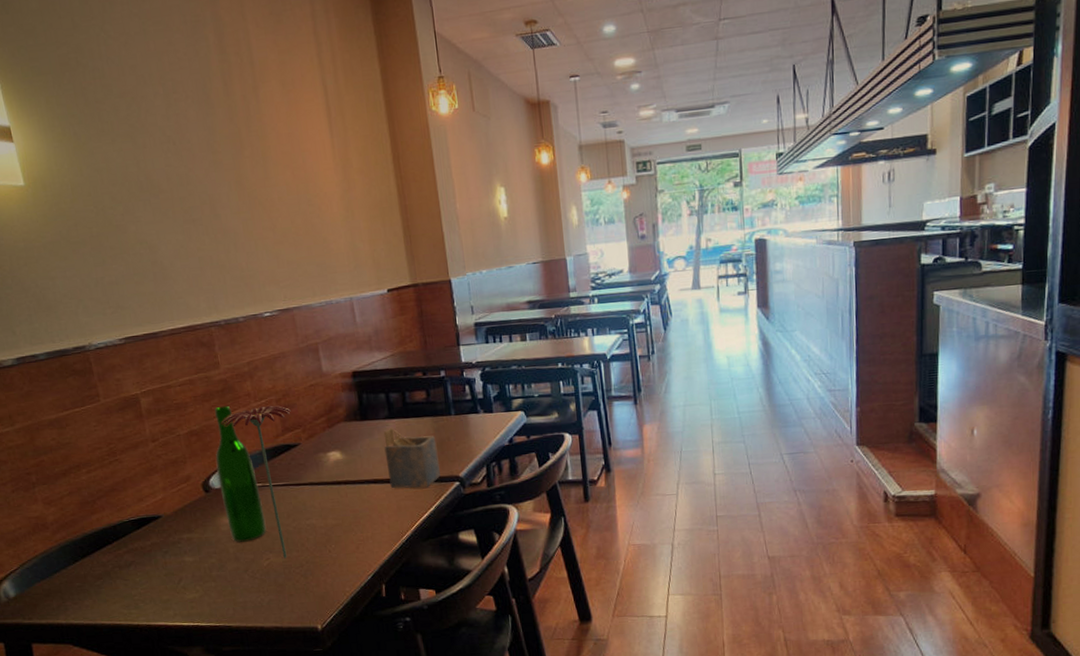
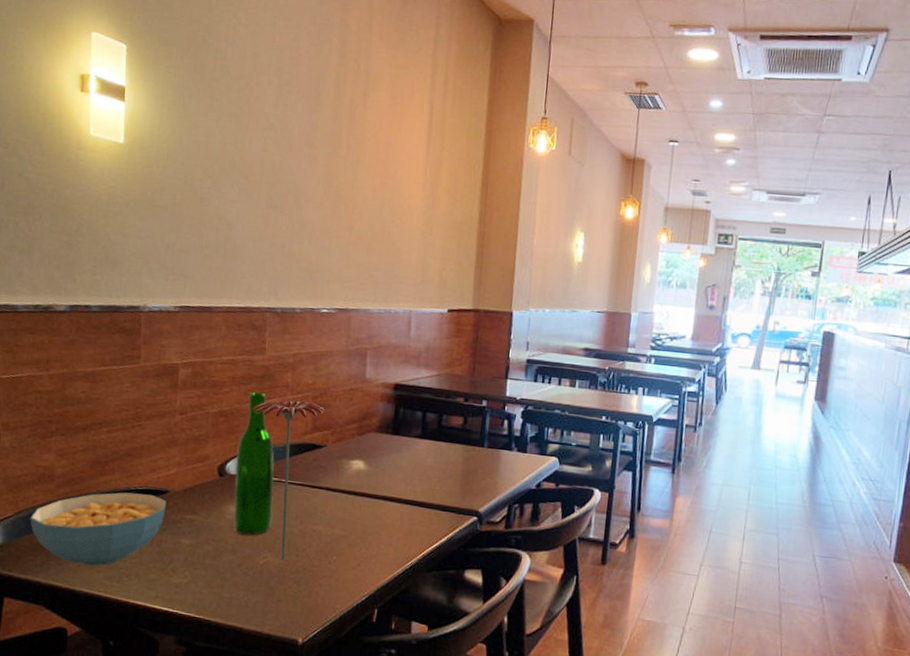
cereal bowl: none [35,522,163,600] -> present [30,492,167,566]
napkin holder: present [383,427,440,489] -> none [406,447,463,517]

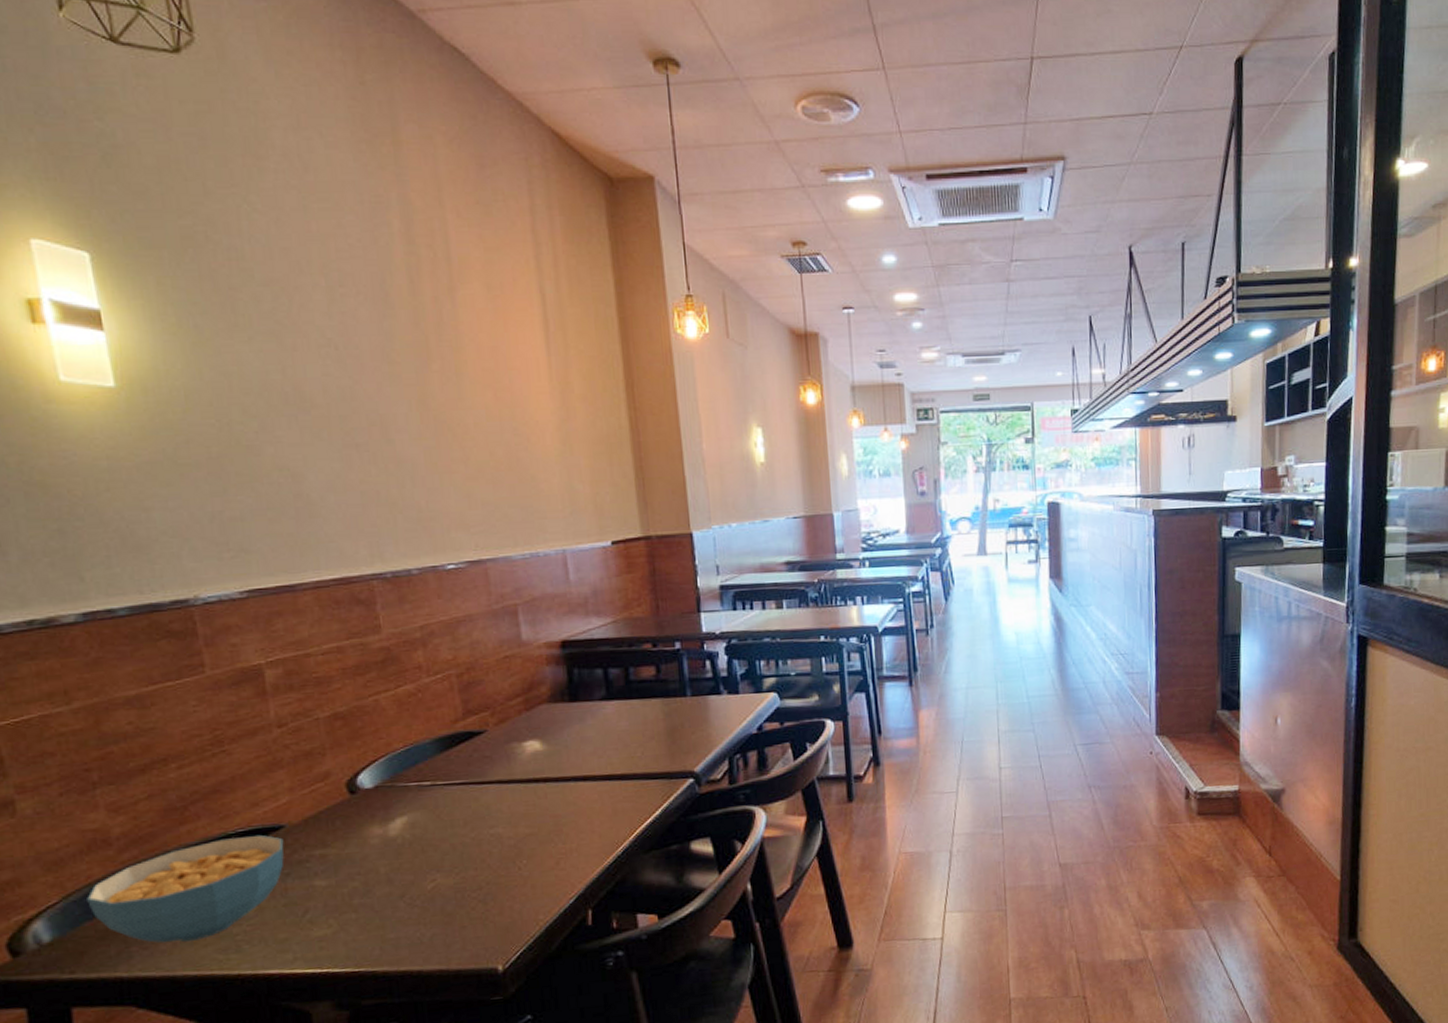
wine bottle: present [233,392,274,536] -> none [368,680,434,859]
flower: present [252,400,325,561] -> none [378,681,476,879]

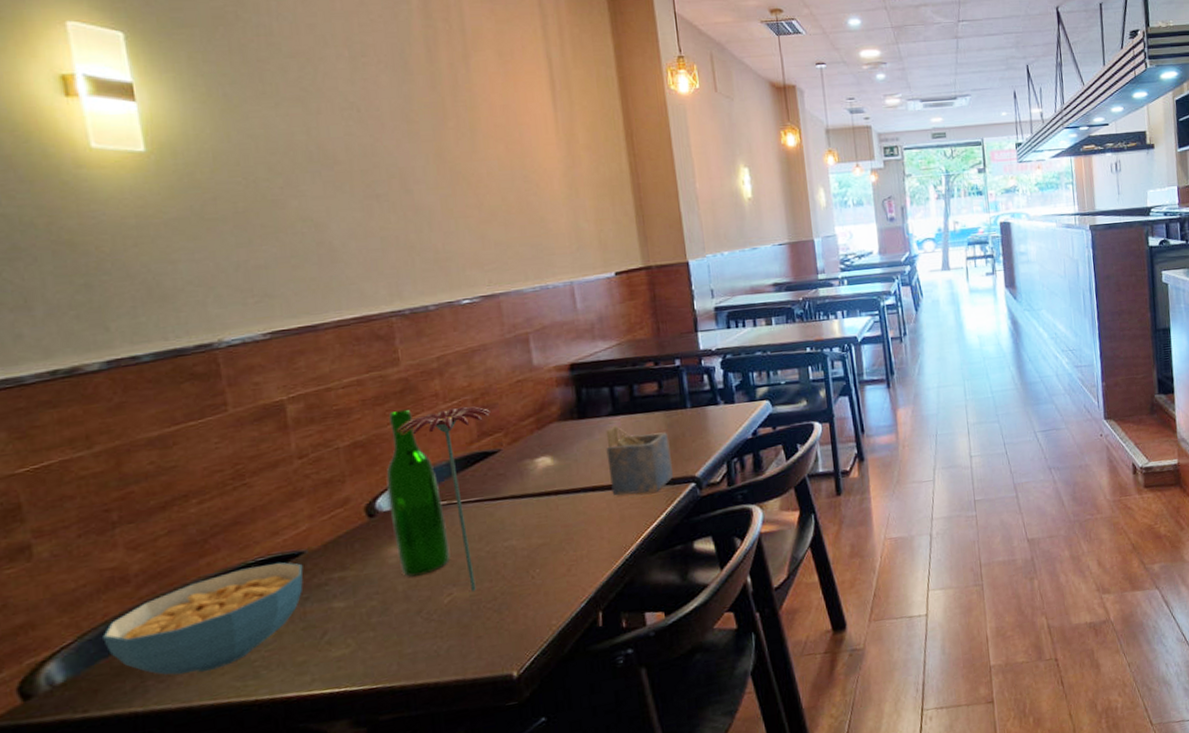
wine bottle: none [368,680,434,859] -> present [386,409,451,577]
flower: none [378,681,476,879] -> present [396,406,490,591]
napkin holder: none [598,710,670,787] -> present [605,425,673,496]

